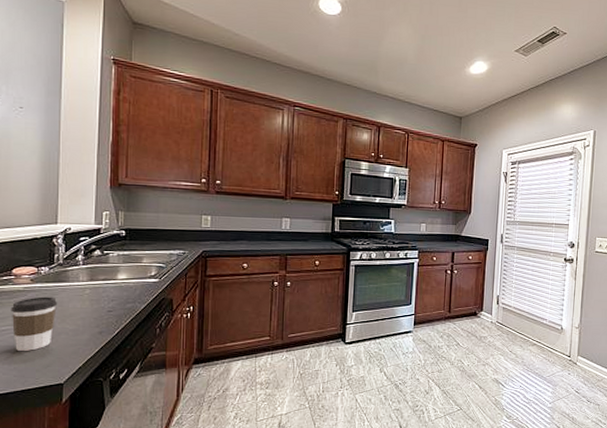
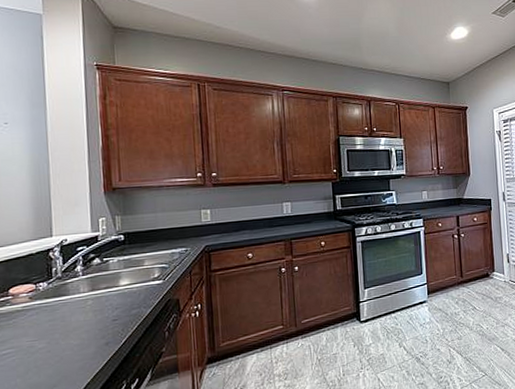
coffee cup: present [11,296,57,351] -> none [10,312,59,374]

